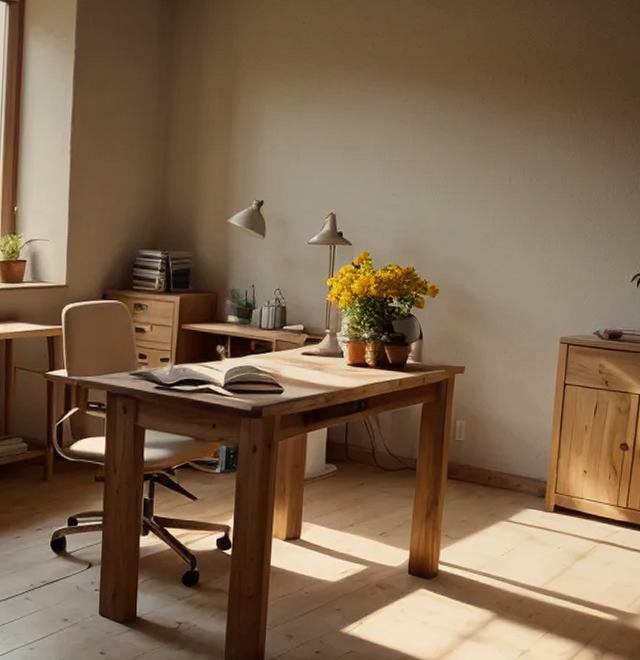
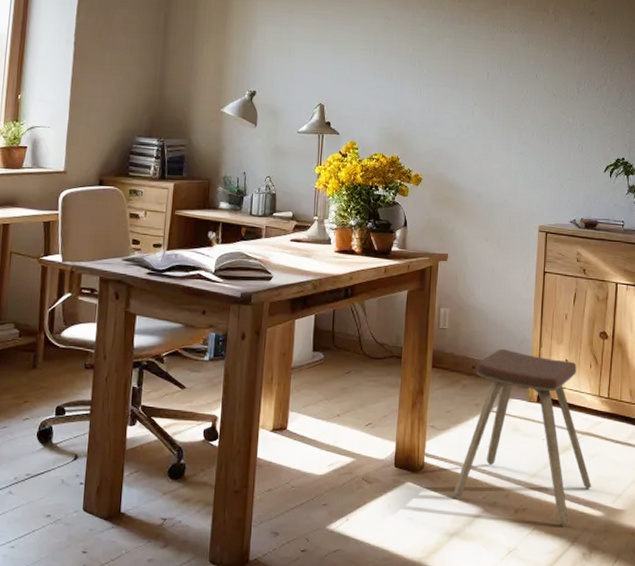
music stool: none [468,460,607,629] -> present [454,348,592,526]

